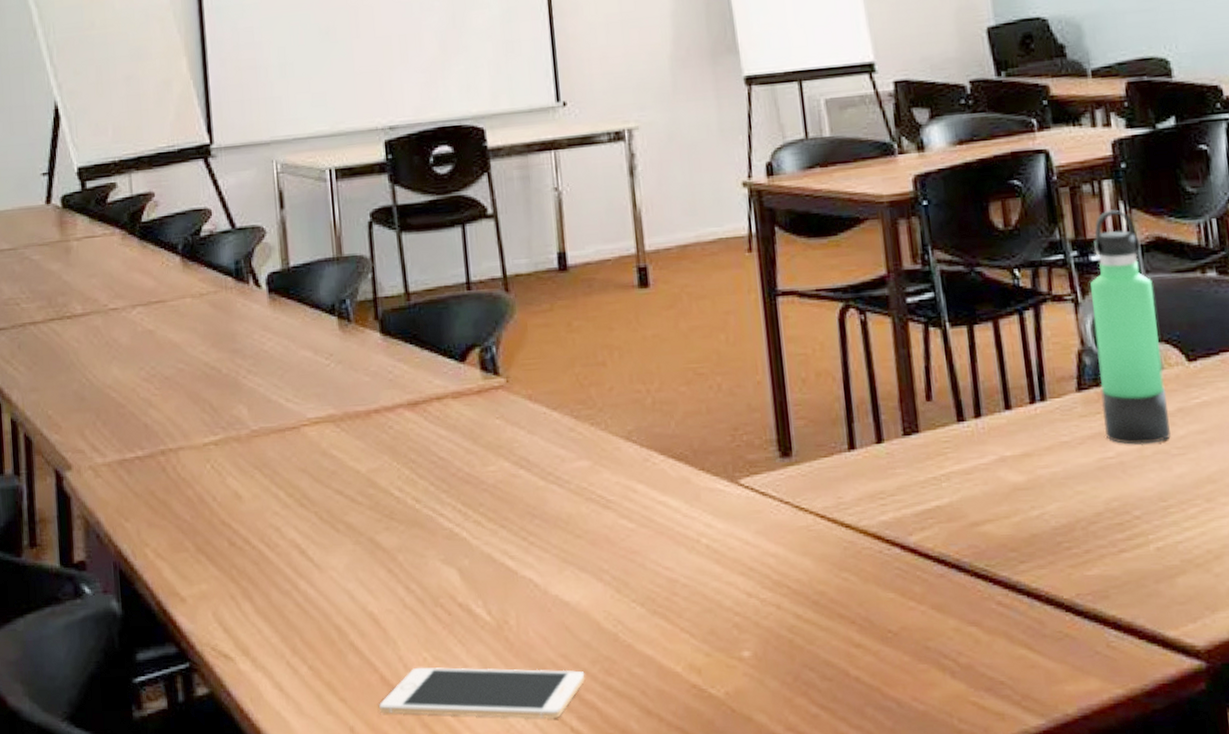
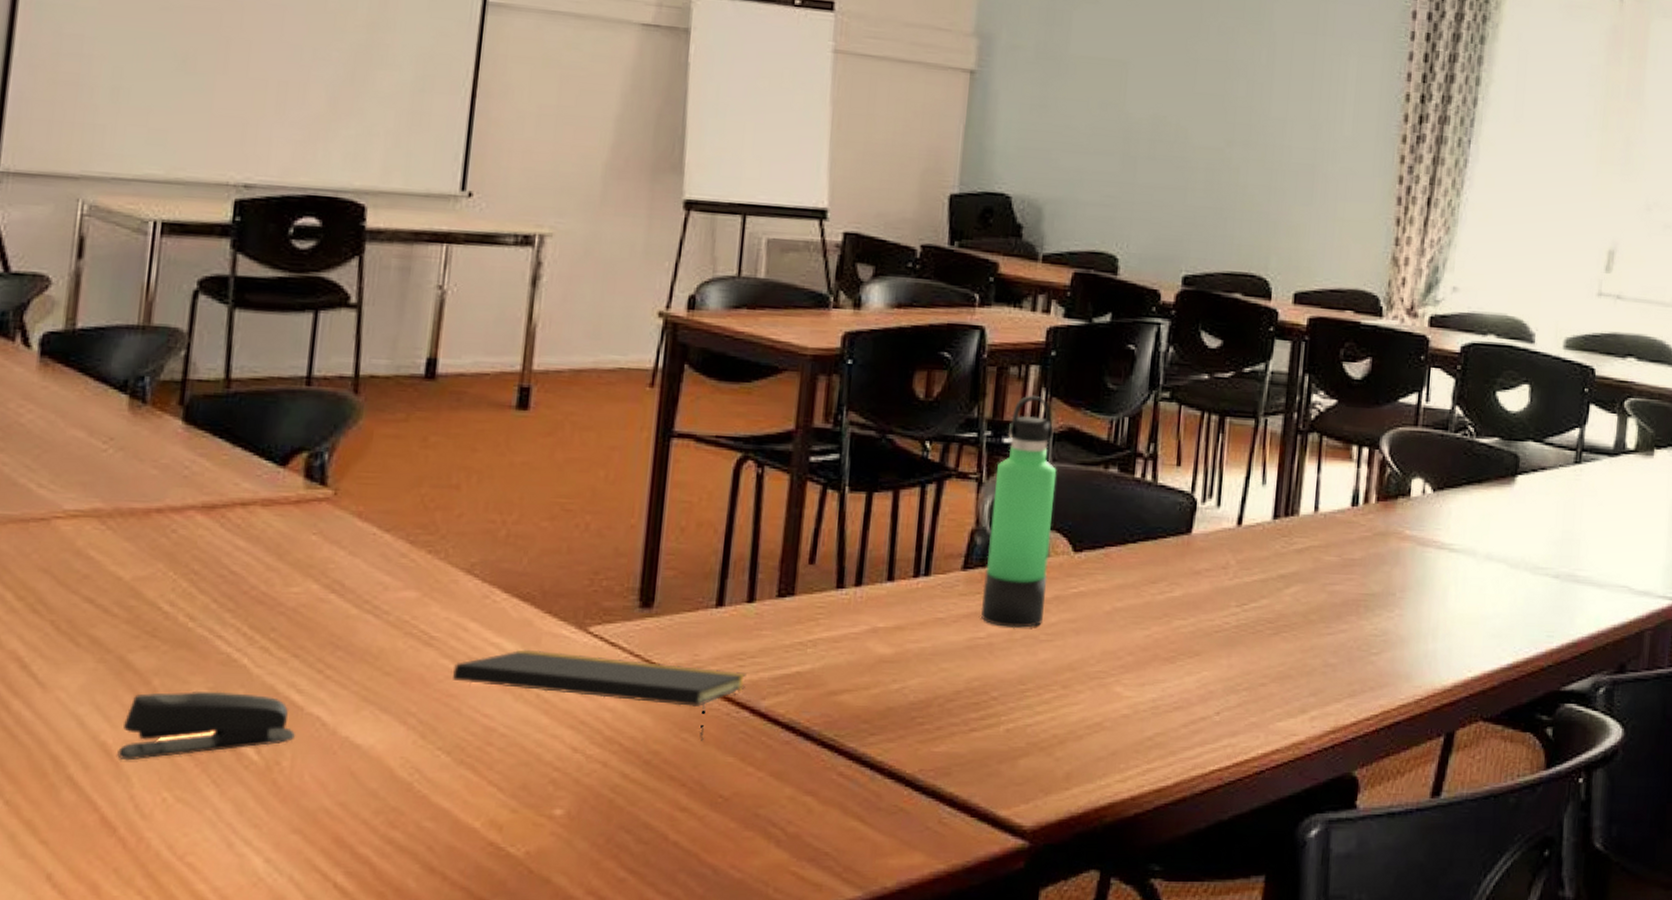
cell phone: present [379,667,585,719] -> none [91,808,364,872]
stapler: none [383,562,515,627] -> present [117,691,295,761]
notepad: none [632,504,891,579] -> present [453,649,746,741]

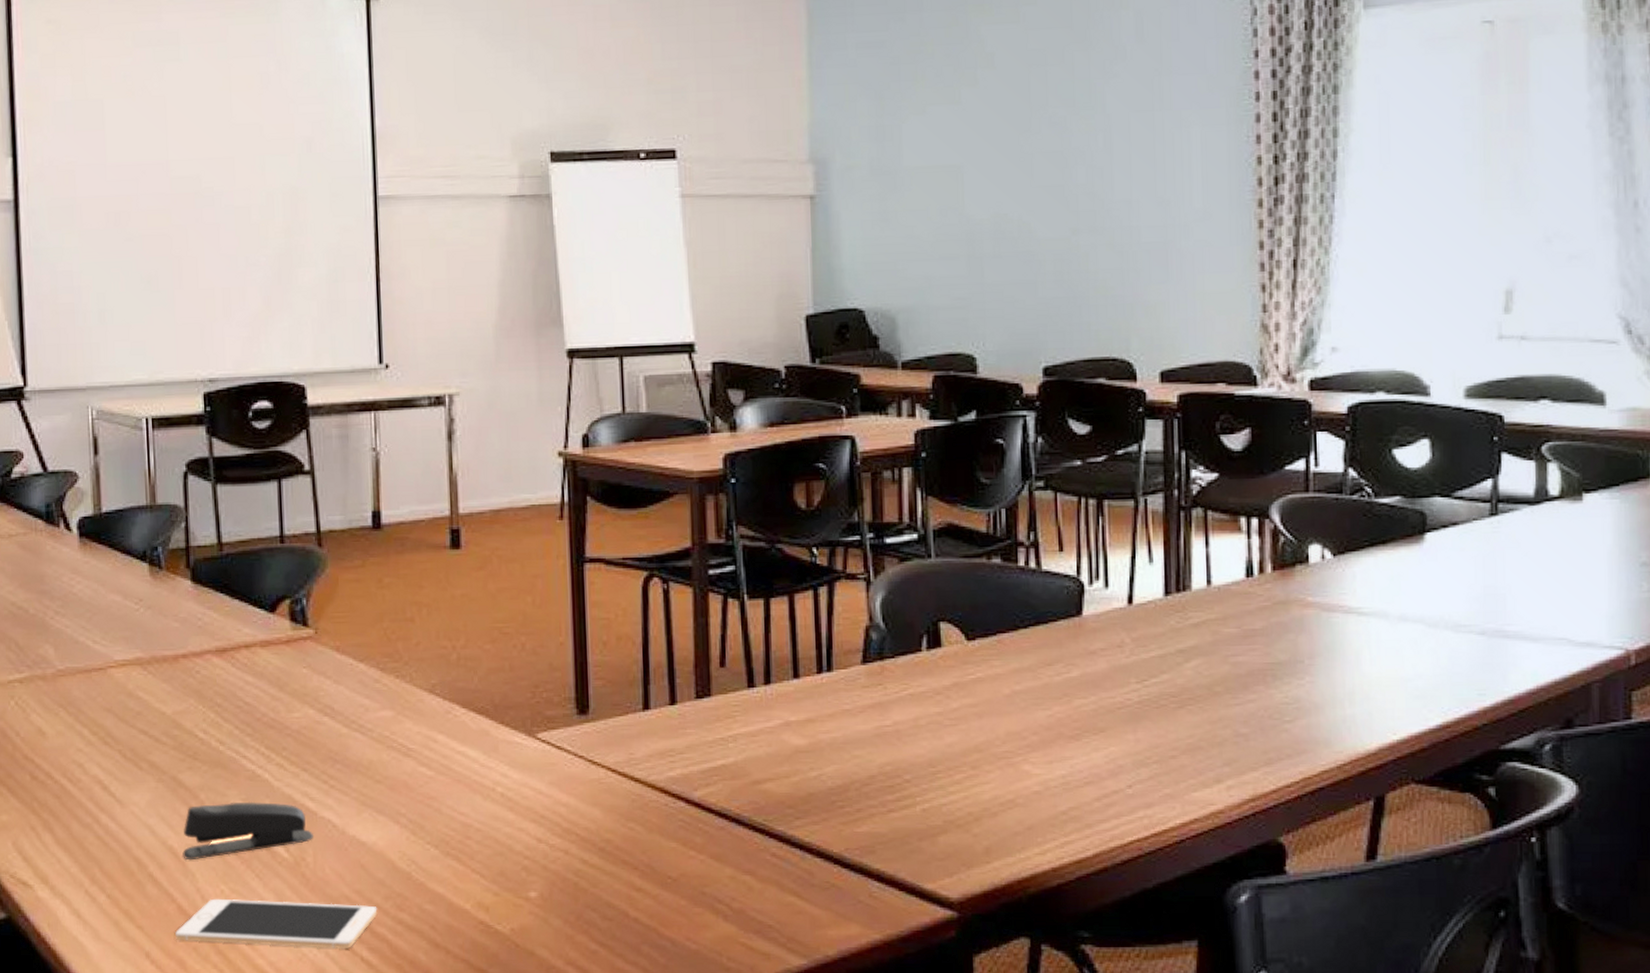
cell phone: none [91,808,364,872] -> present [175,898,378,948]
notepad: present [453,649,746,741] -> none [431,755,678,829]
thermos bottle: present [981,395,1057,628] -> none [883,496,945,715]

